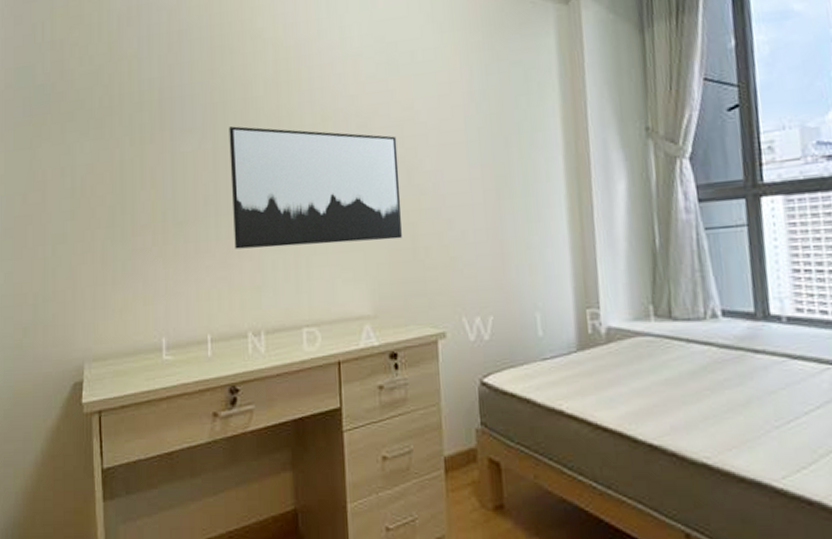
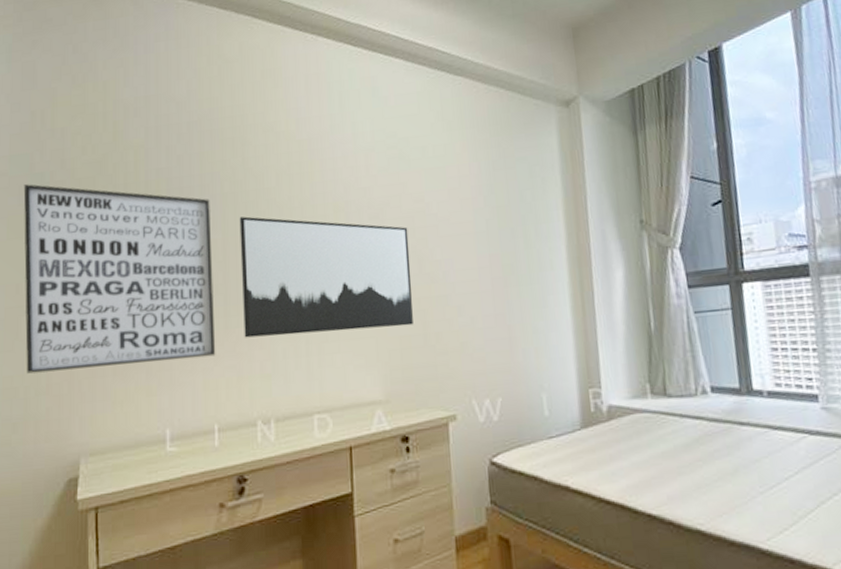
wall art: none [27,95,208,281] -> present [23,184,216,374]

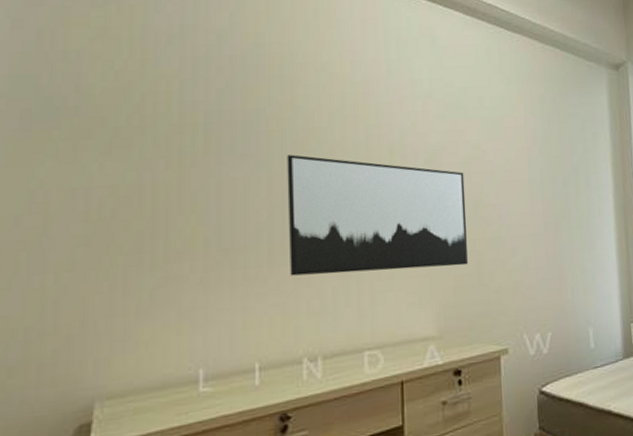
wall art: present [23,184,216,374] -> none [26,108,258,313]

